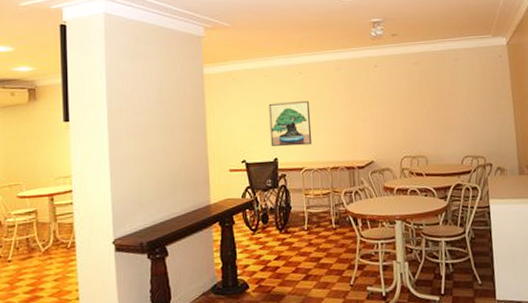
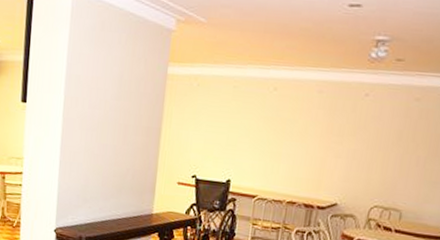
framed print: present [268,101,313,147] -> none [226,118,279,172]

